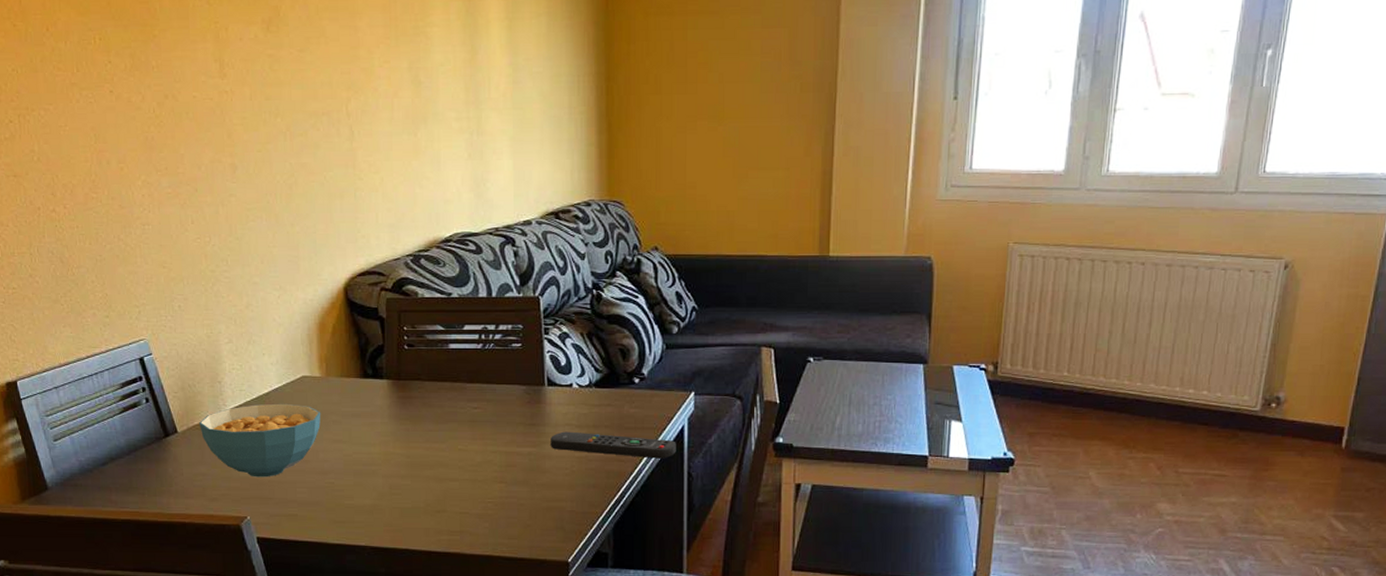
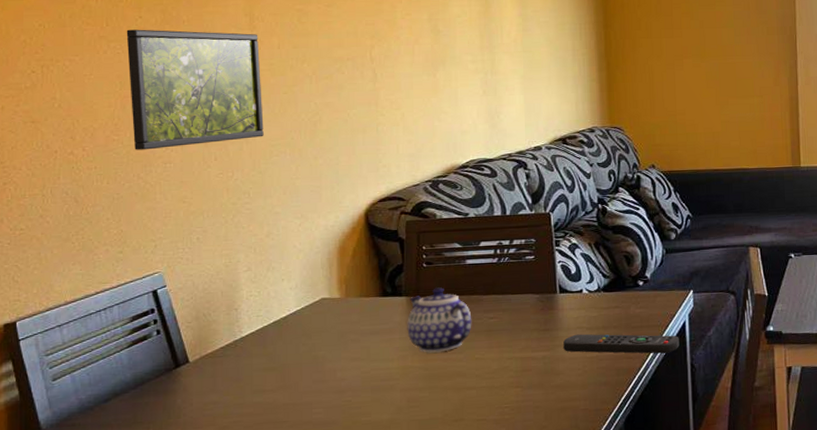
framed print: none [97,76,239,210] -> present [126,29,264,150]
cereal bowl: present [199,403,321,478] -> none [213,326,340,402]
teapot: none [388,372,455,440] -> present [407,287,472,353]

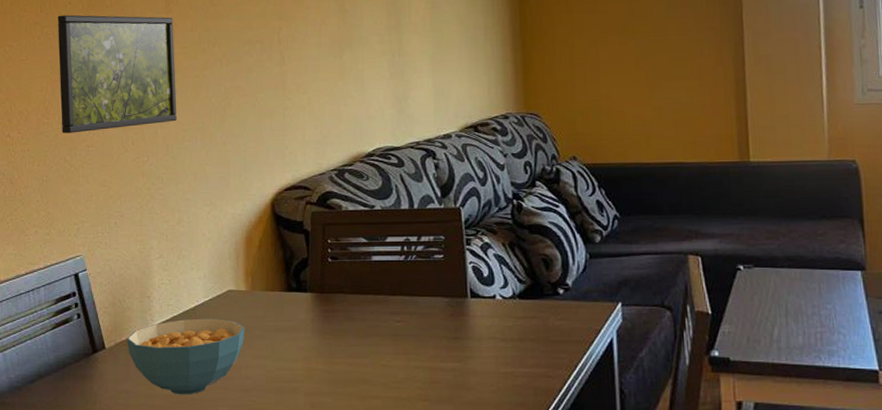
cereal bowl: none [213,326,340,402] -> present [127,318,245,395]
teapot: present [407,287,472,353] -> none [311,285,378,355]
remote control: present [563,334,680,354] -> none [475,345,606,374]

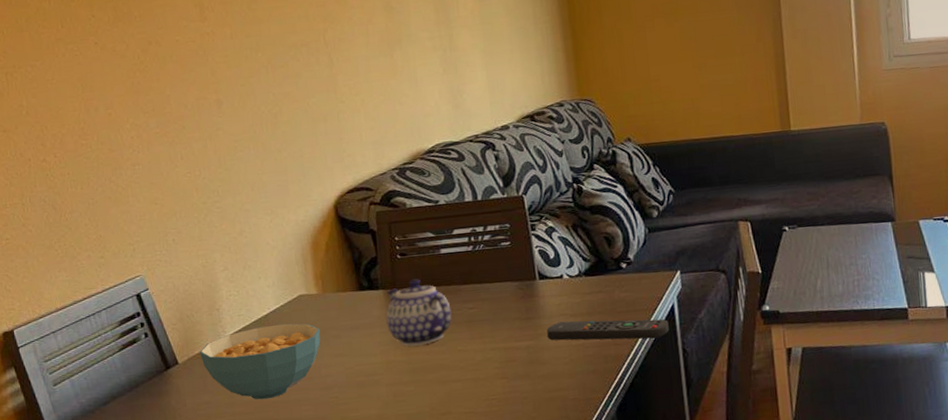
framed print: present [57,14,177,134] -> none [81,25,226,154]
teapot: none [311,285,378,355] -> present [386,279,452,346]
remote control: none [475,345,606,374] -> present [547,319,669,341]

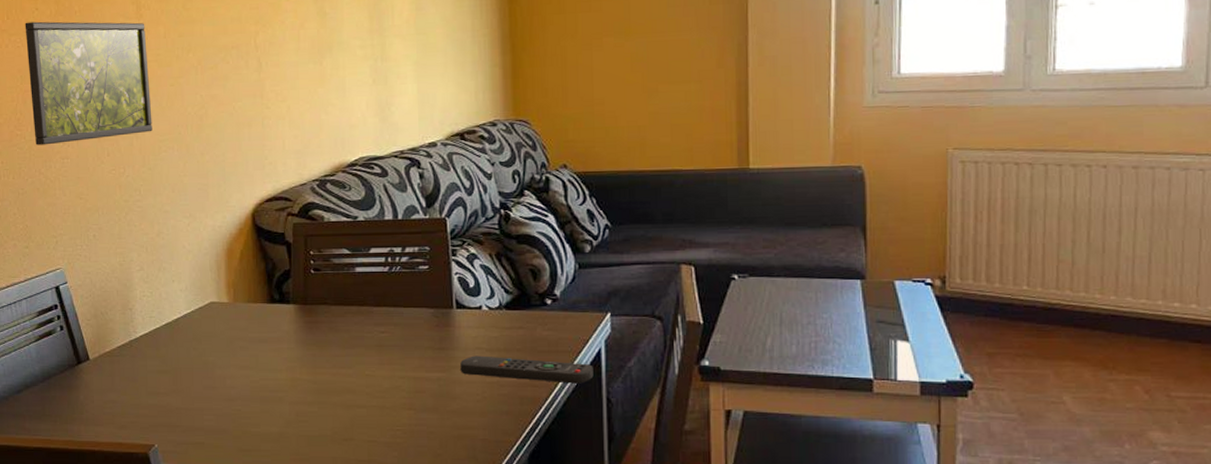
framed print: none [81,25,226,154] -> present [25,21,152,145]
cereal bowl: present [200,323,321,400] -> none [111,329,229,405]
teapot: present [386,279,452,346] -> none [295,296,362,366]

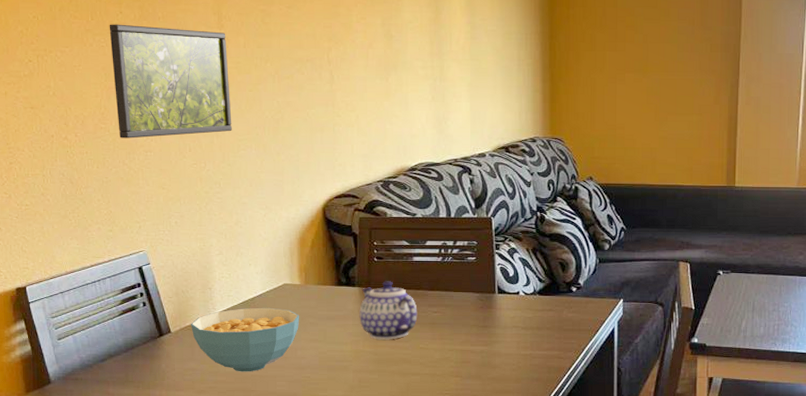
cereal bowl: none [111,329,229,405] -> present [191,307,300,372]
teapot: none [295,296,362,366] -> present [359,281,418,340]
remote control: present [460,355,594,384] -> none [500,332,608,356]

